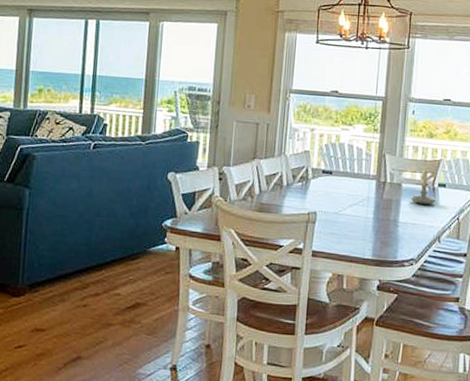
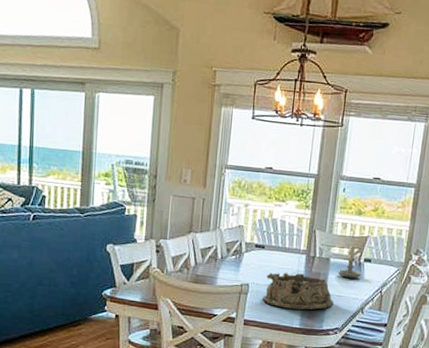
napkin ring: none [331,199,408,239] -> present [262,272,334,310]

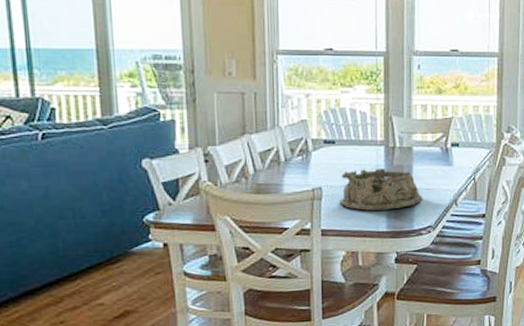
candle: present [337,244,361,279] -> none [423,128,450,167]

